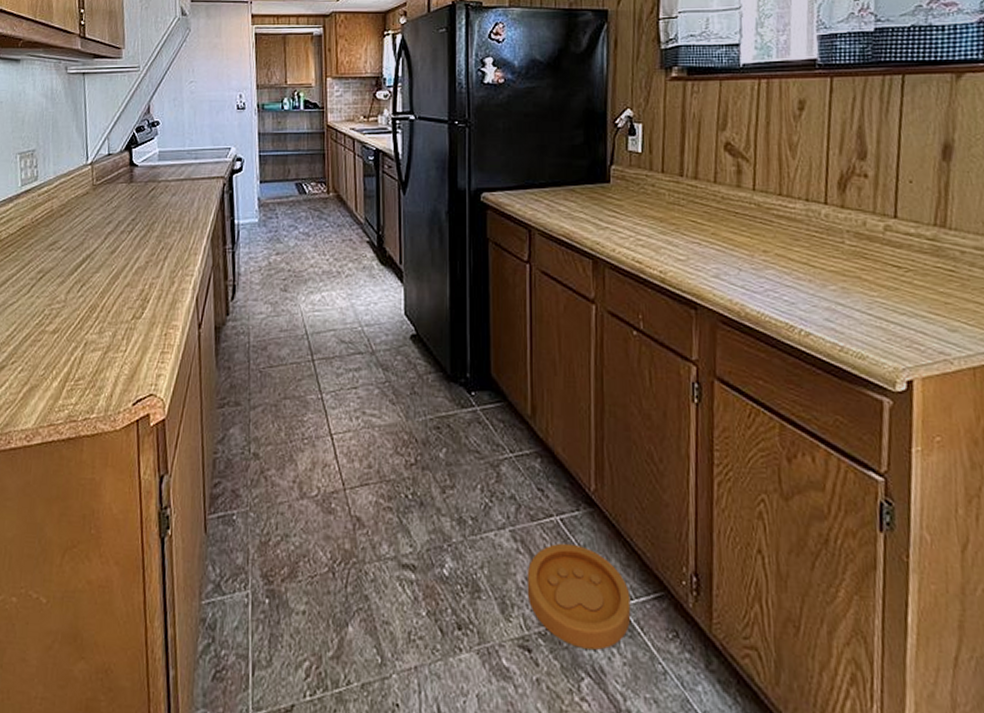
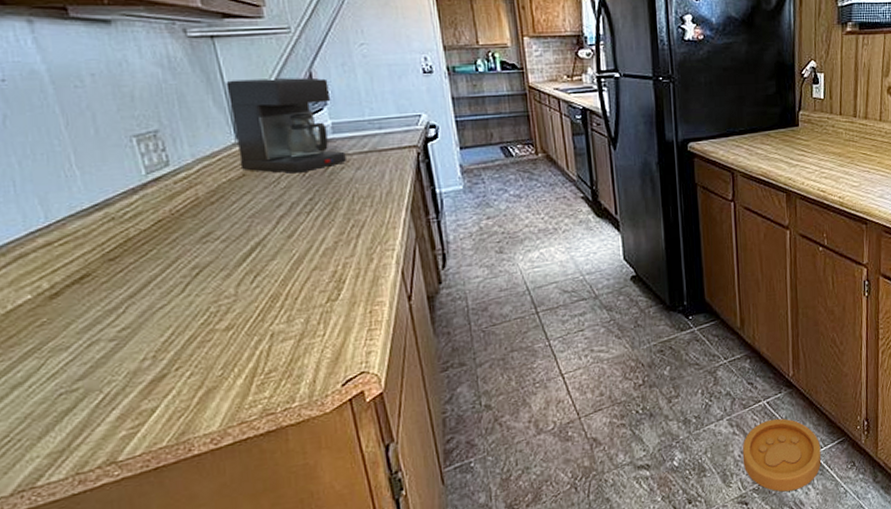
coffee maker: none [86,110,166,195] -> present [226,77,346,173]

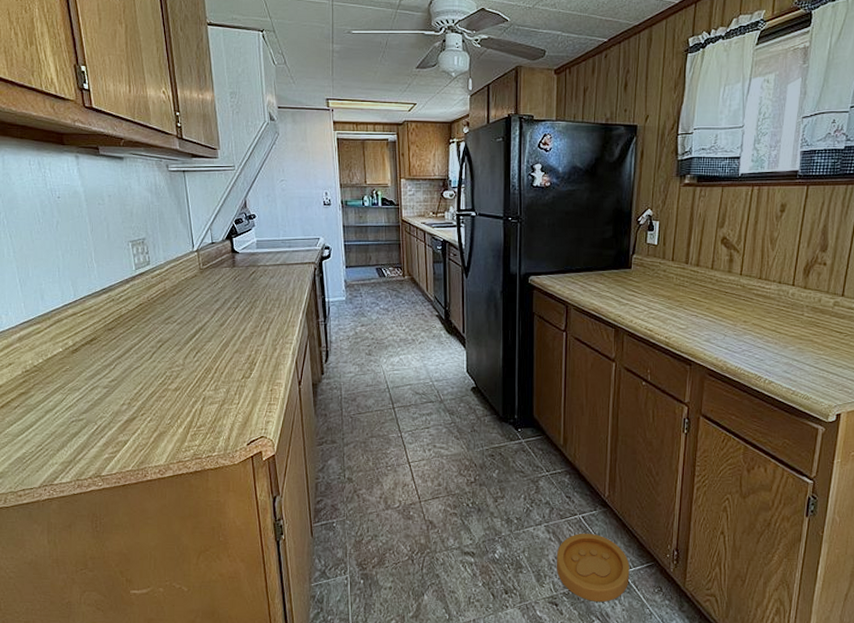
coffee maker: present [226,77,346,173] -> none [190,204,264,277]

